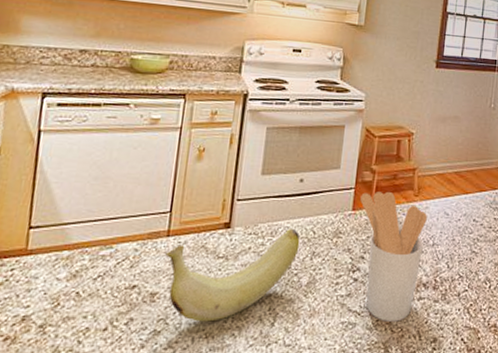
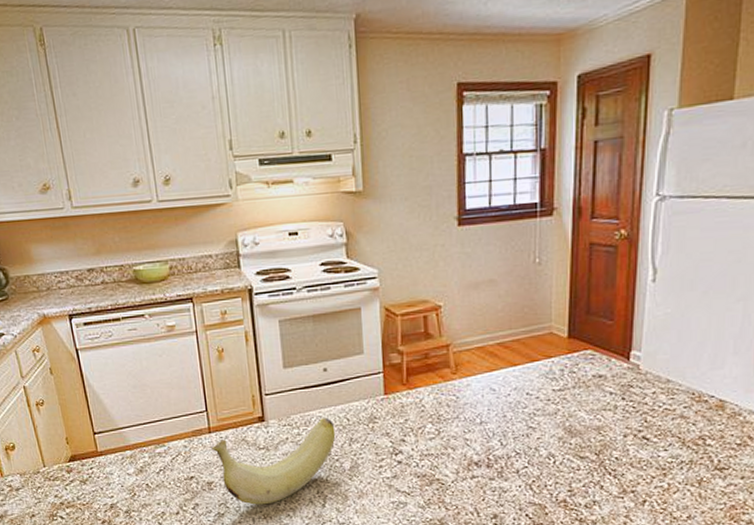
utensil holder: present [360,191,427,322] -> none [391,371,470,500]

